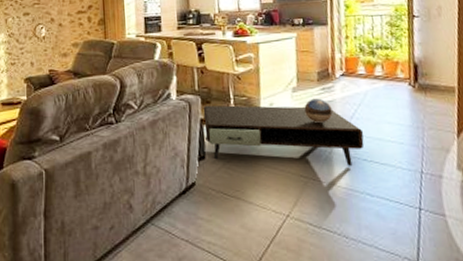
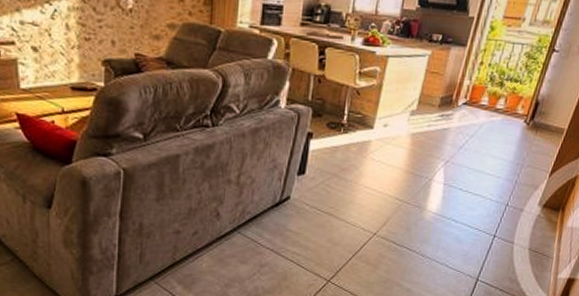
coffee table: present [203,105,365,166] -> none [309,118,468,194]
decorative sphere: present [304,98,333,124] -> none [417,124,445,151]

